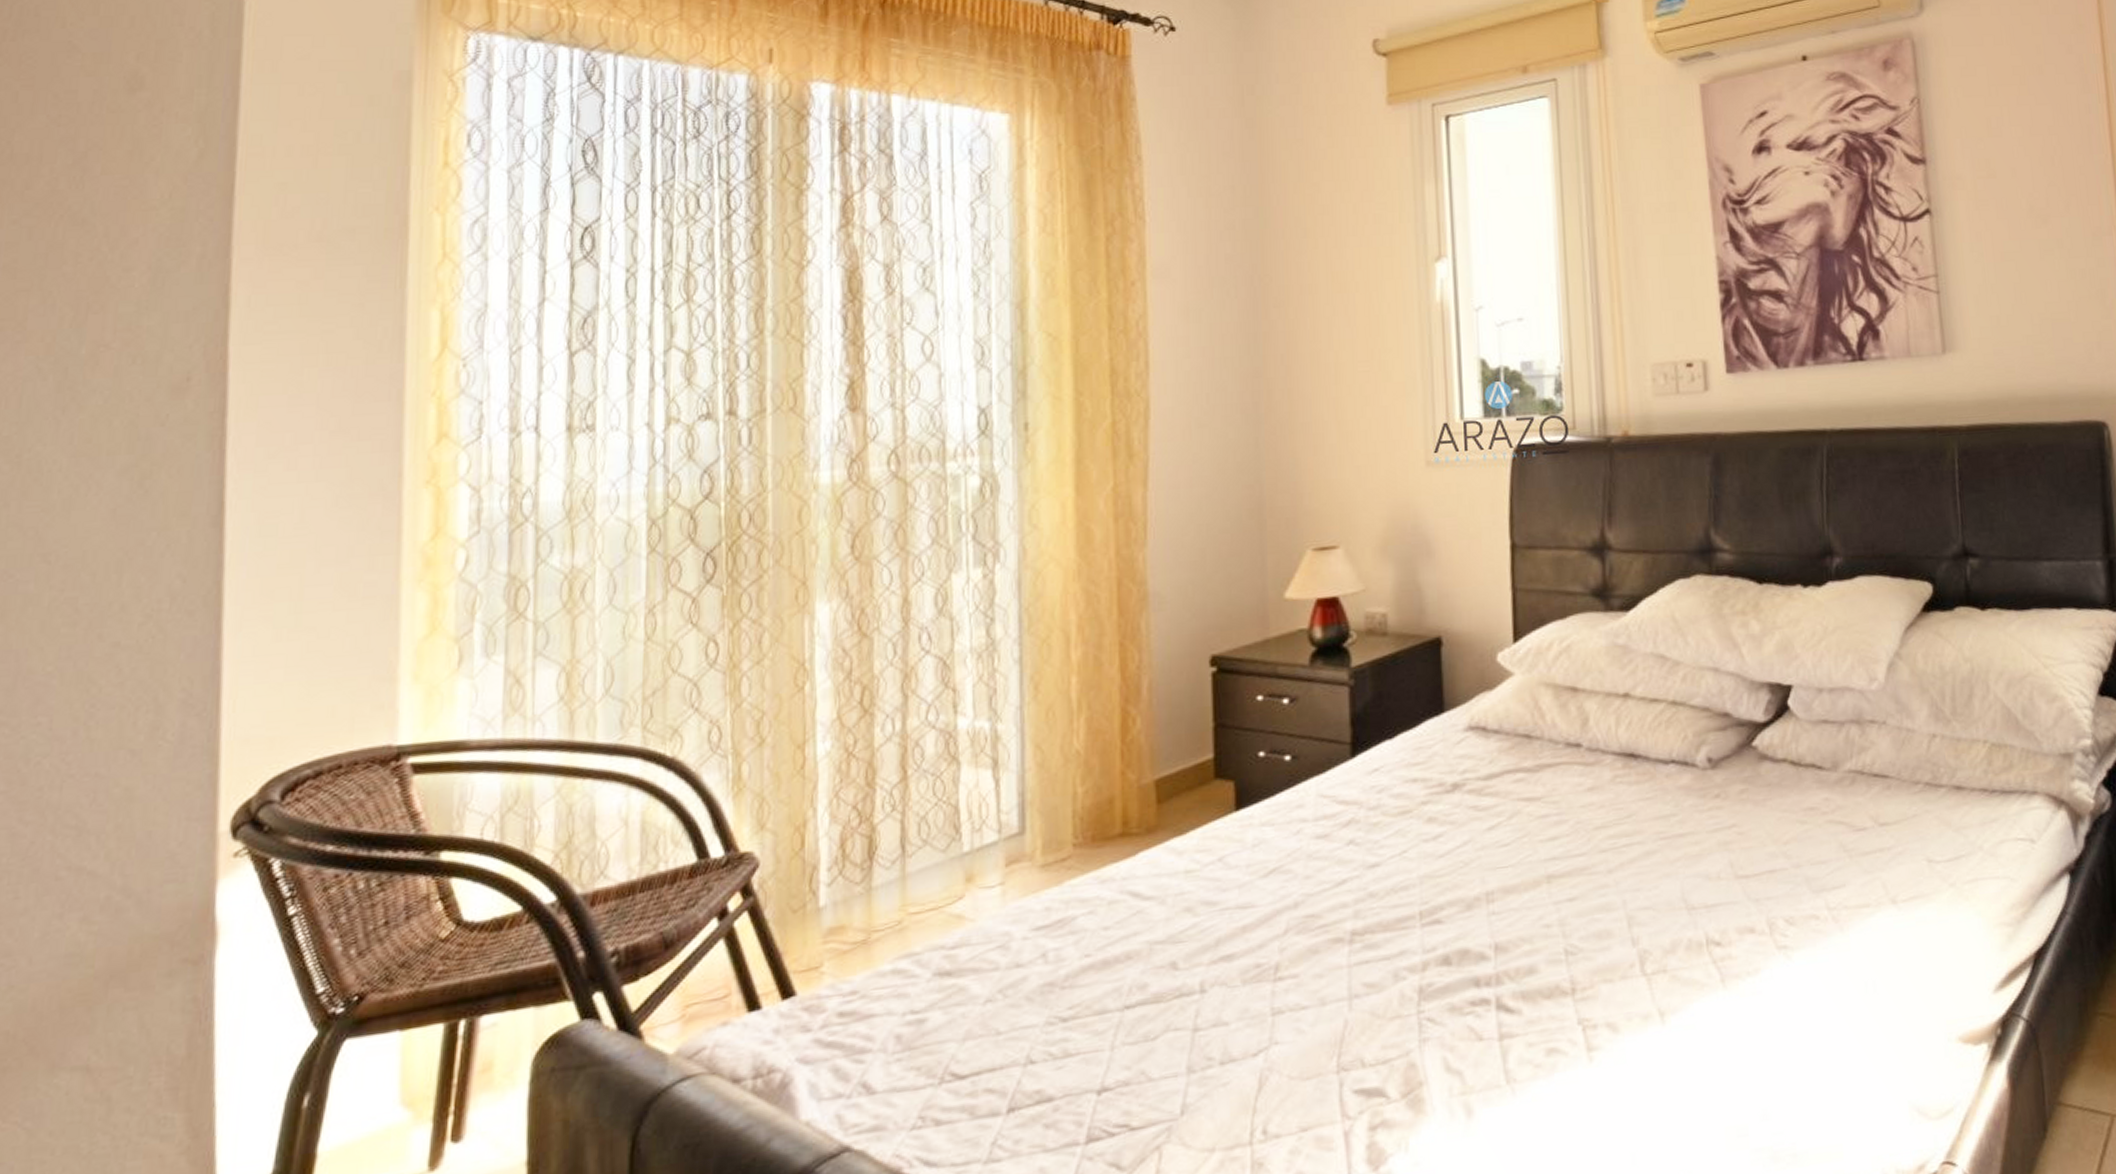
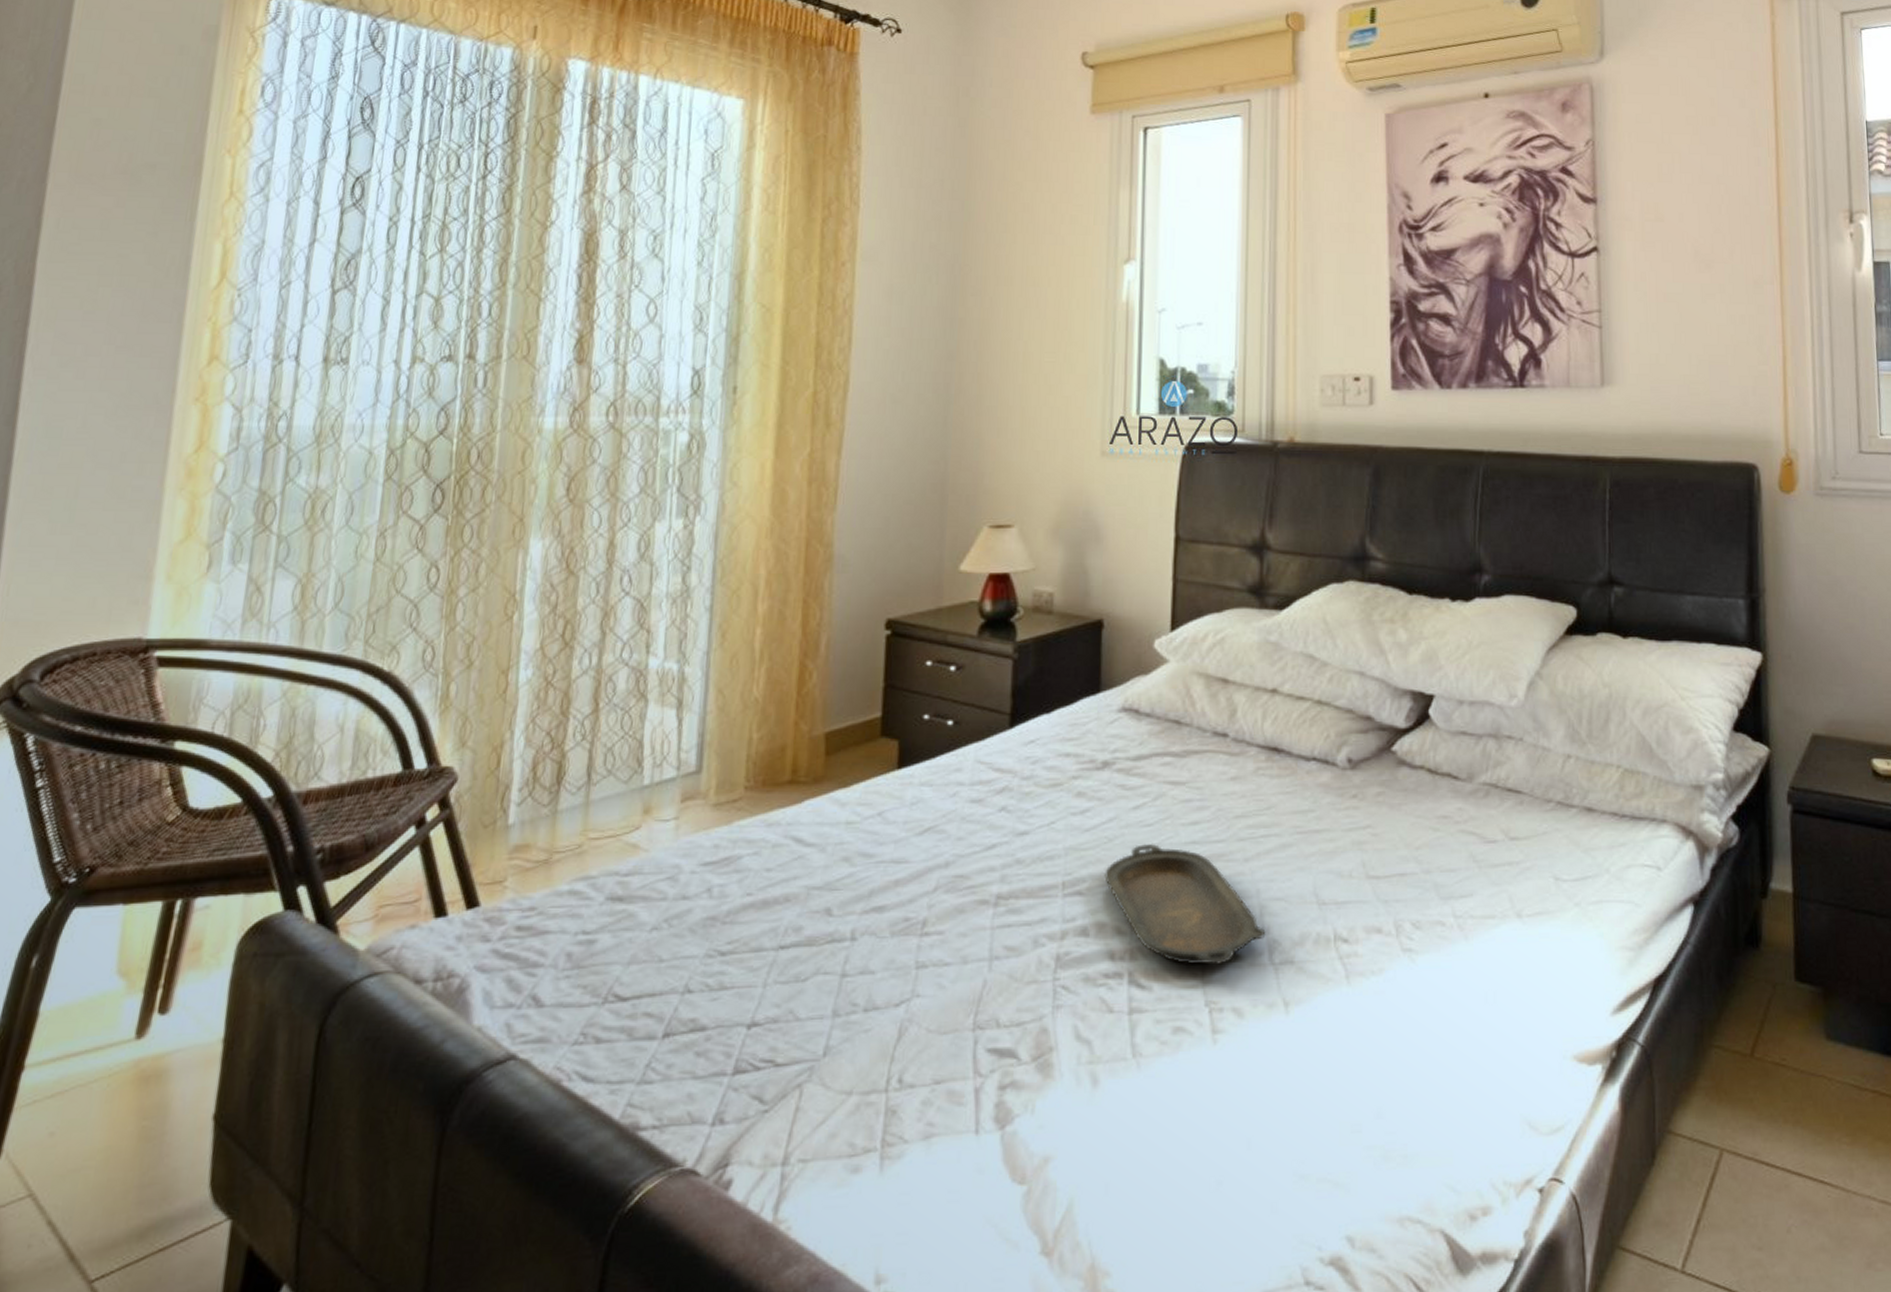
serving tray: none [1463,863,1636,984] -> present [1105,843,1266,966]

